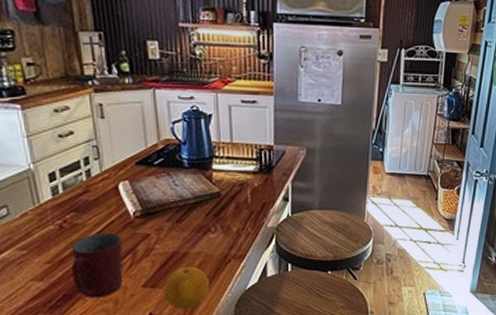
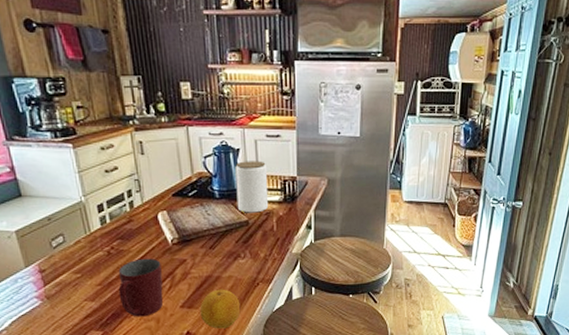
jar: none [207,128,243,184] -> present [235,161,269,213]

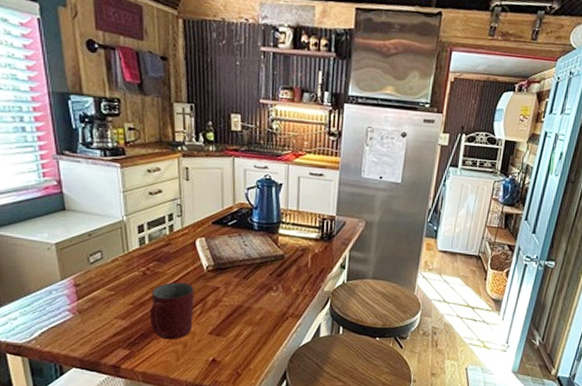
fruit: present [199,289,241,329] -> none [227,319,268,359]
jar: present [235,161,269,213] -> none [274,196,308,248]

